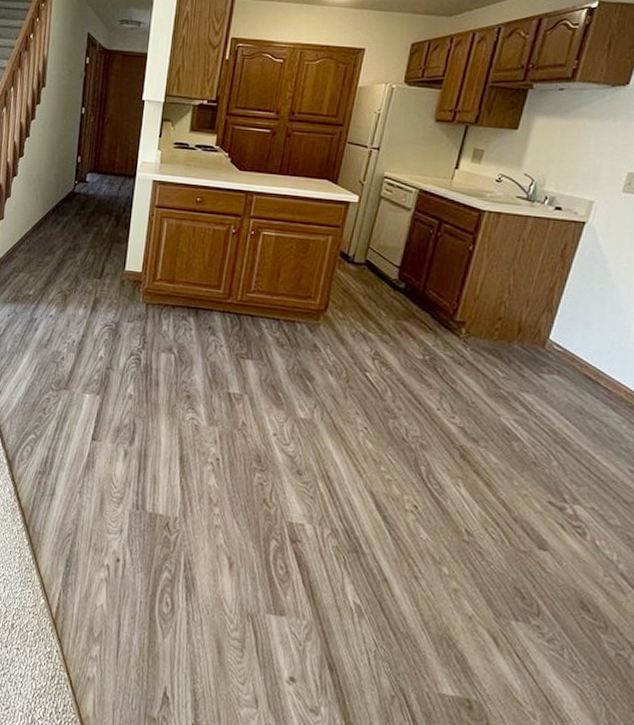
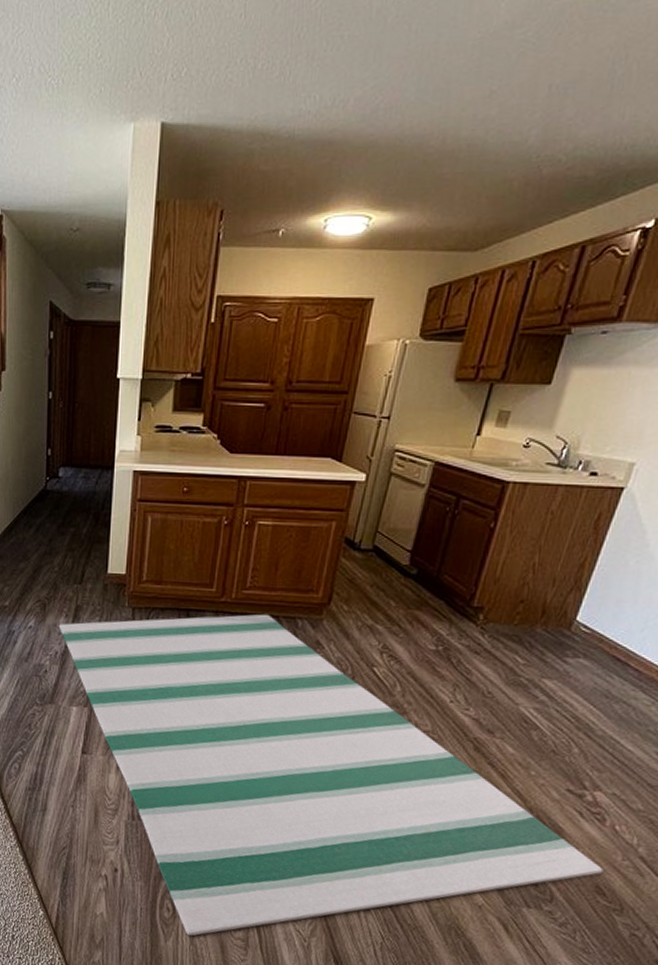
rug: none [77,314,587,634] -> present [58,614,604,936]

